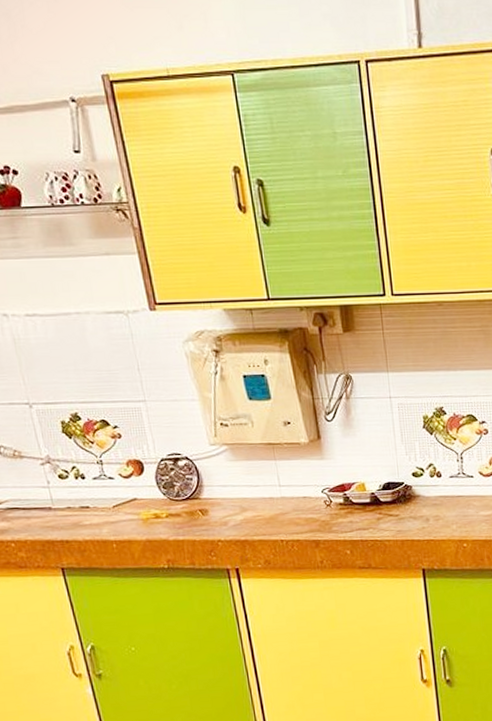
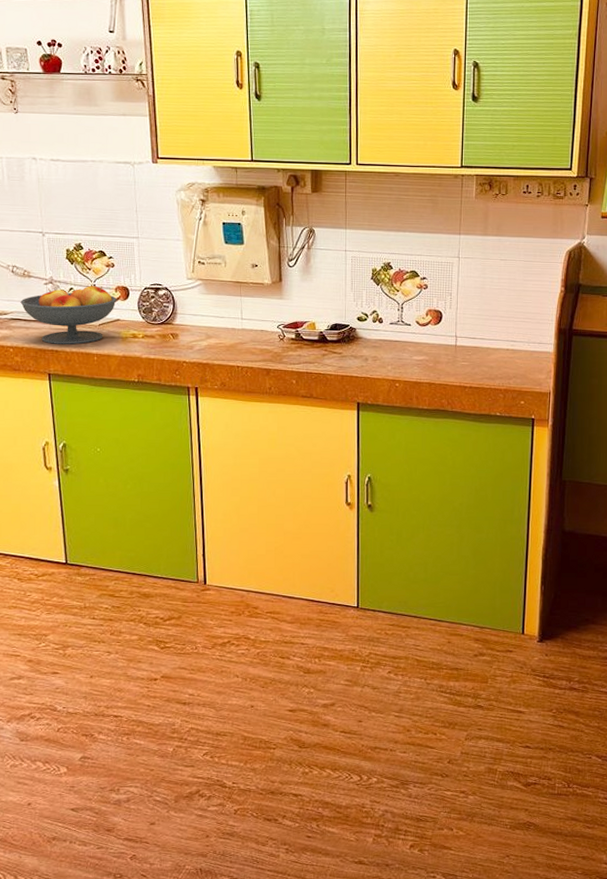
fruit bowl: none [15,461,130,534] -> present [20,286,117,345]

